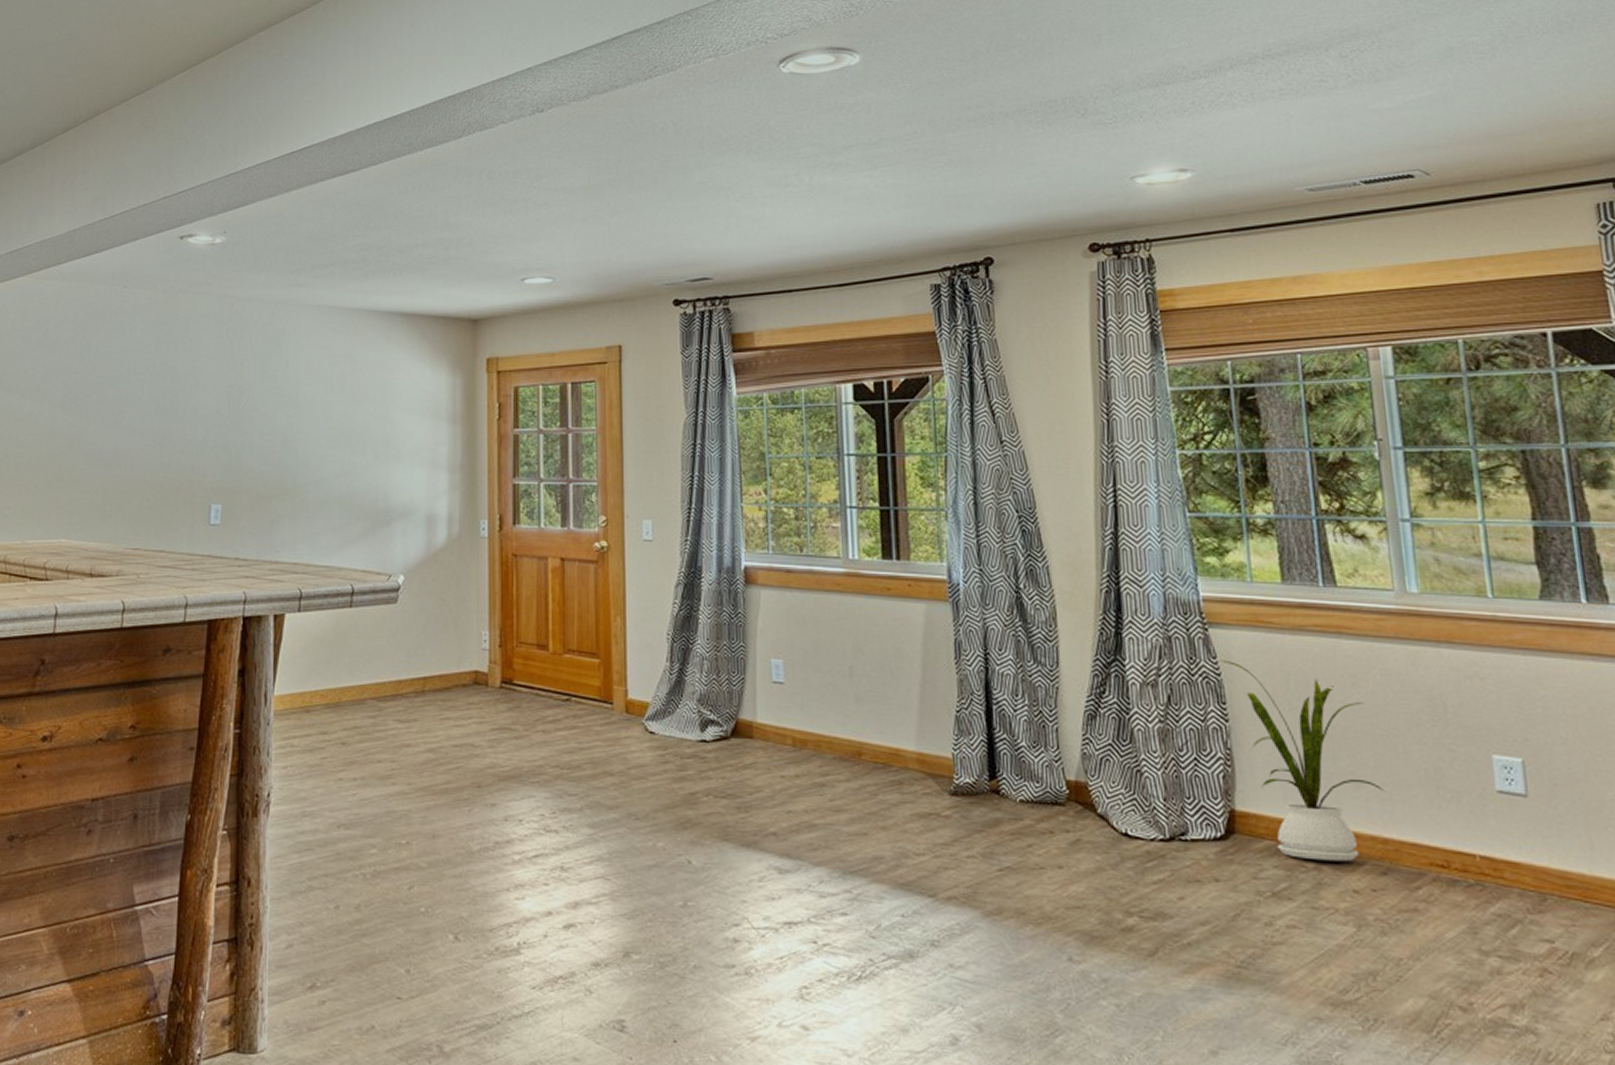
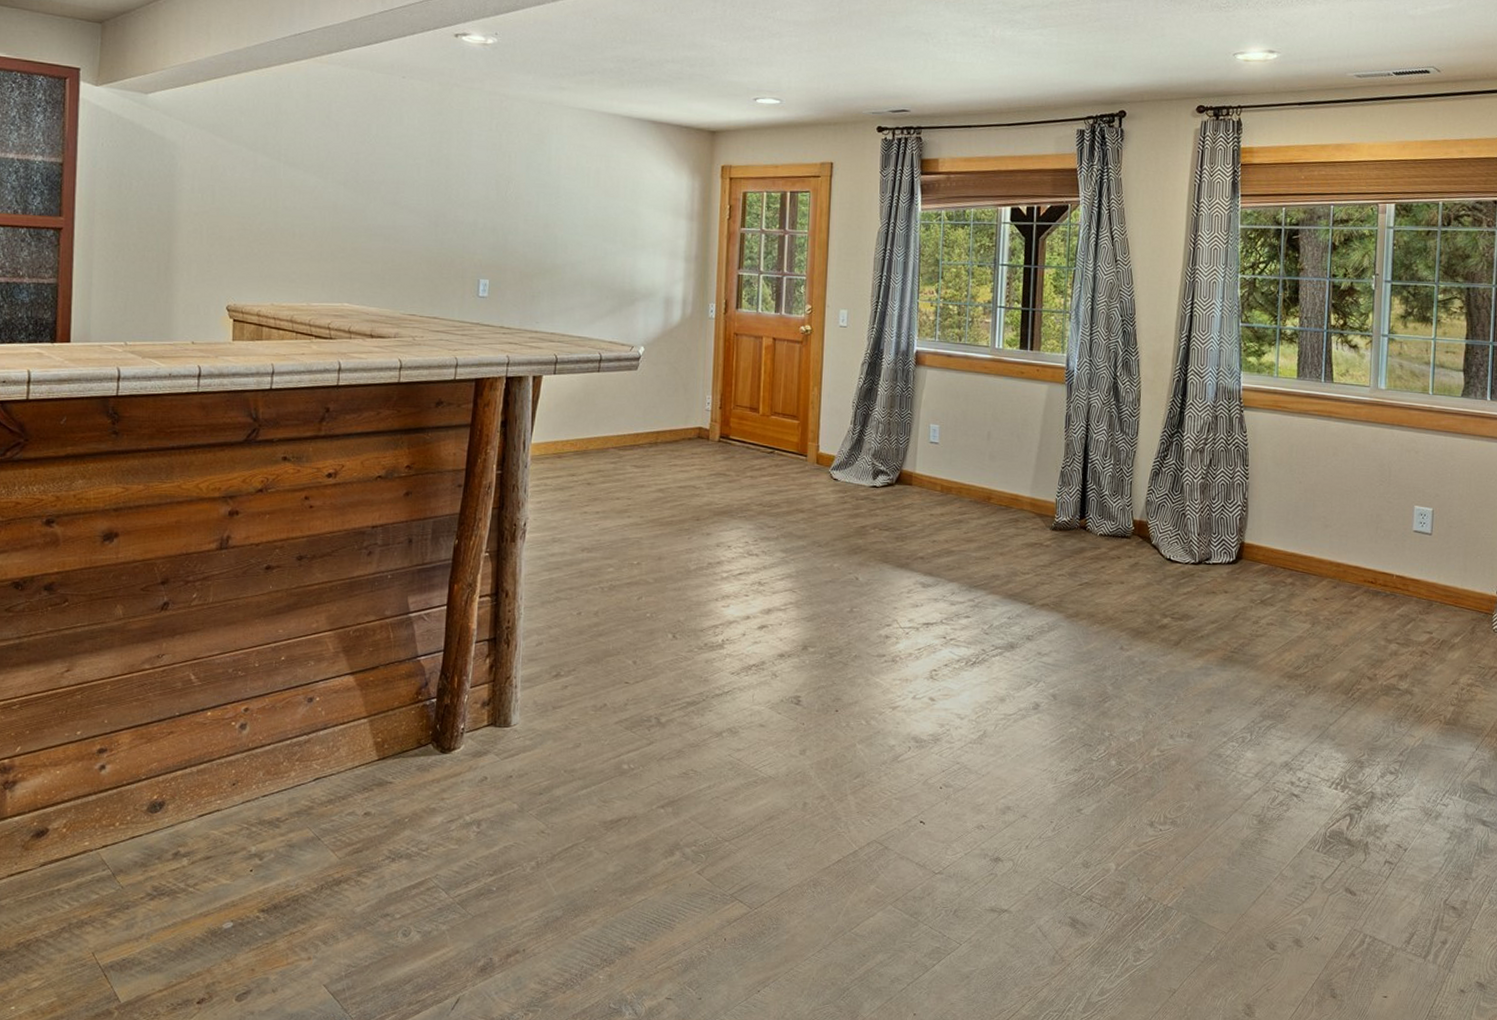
house plant: present [1221,659,1385,862] -> none [1249,434,1343,579]

